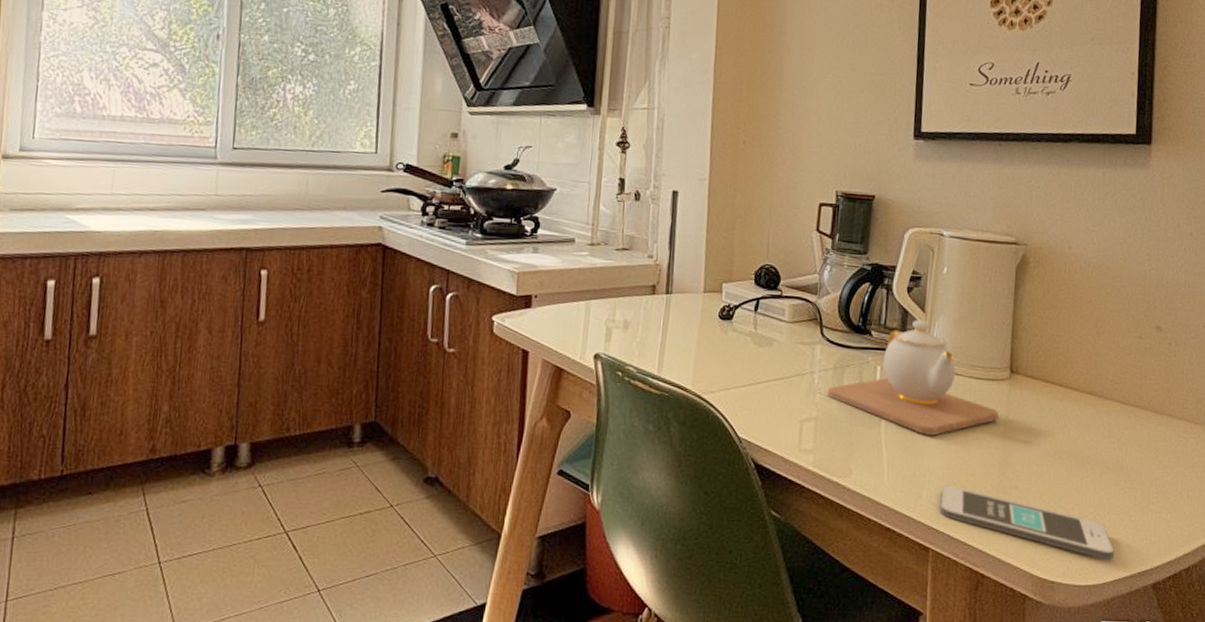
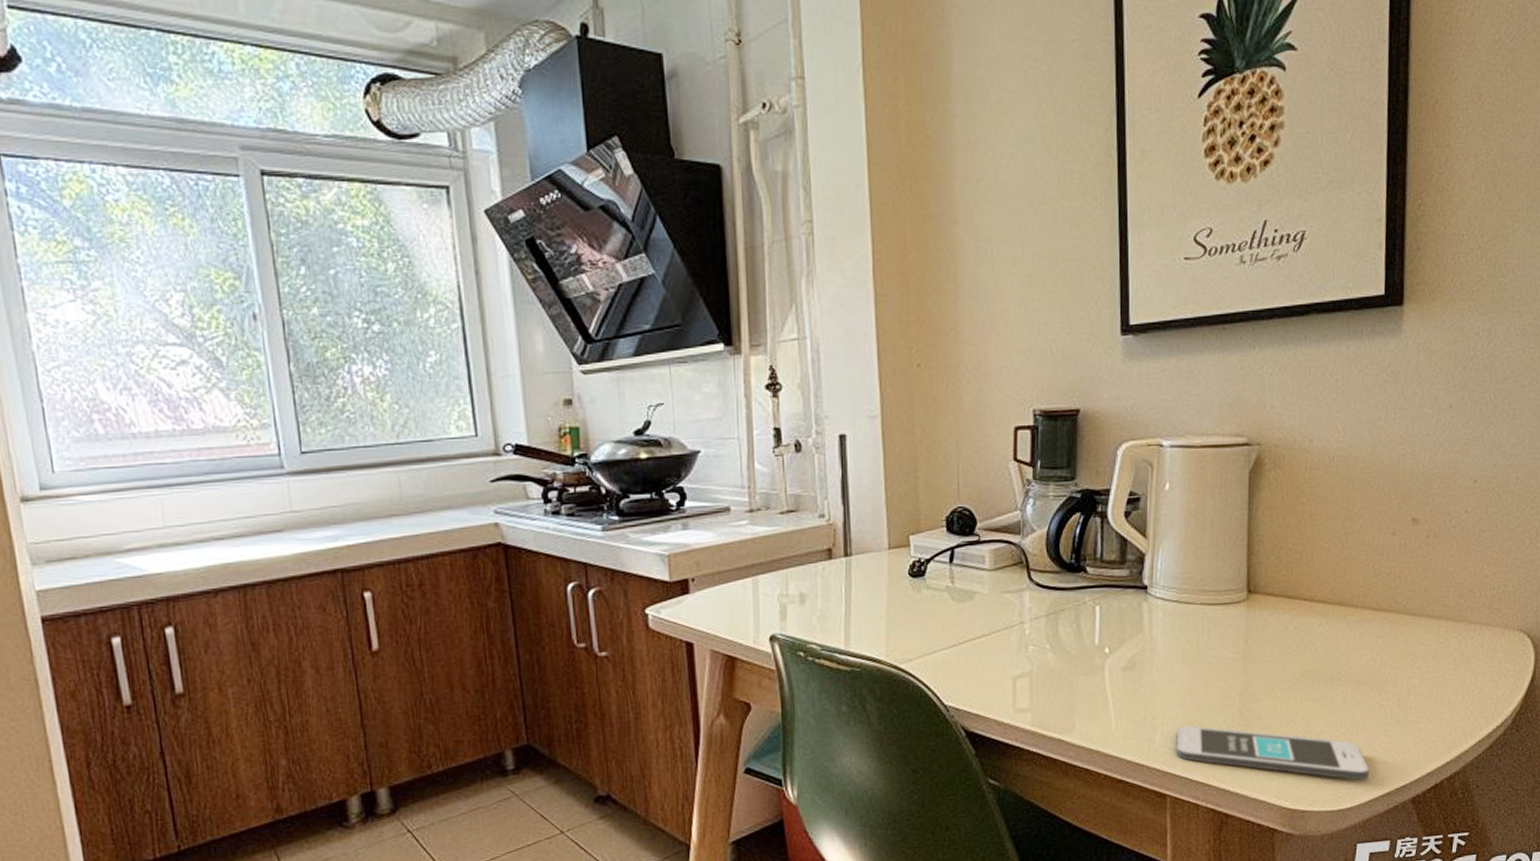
teapot: present [827,320,999,435] -> none [1041,547,1236,675]

